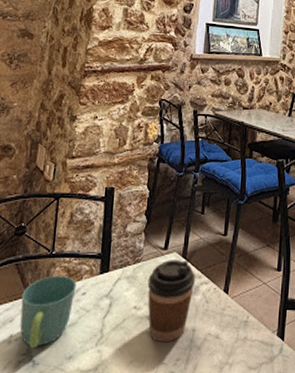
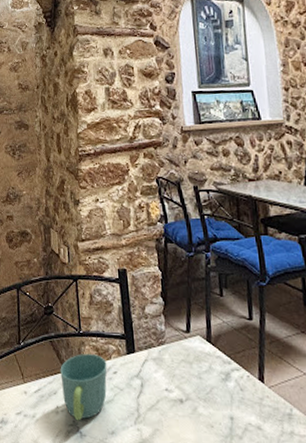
coffee cup: present [147,260,195,343] -> none [175,343,225,428]

